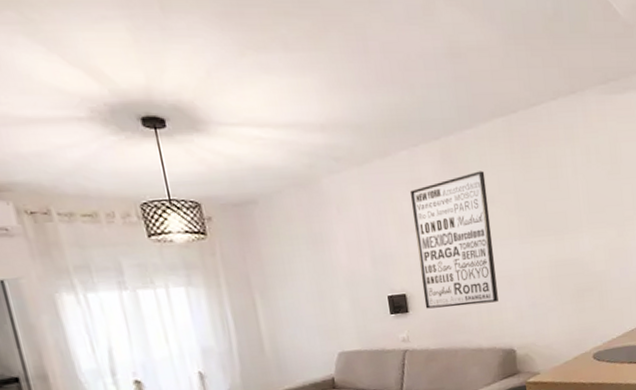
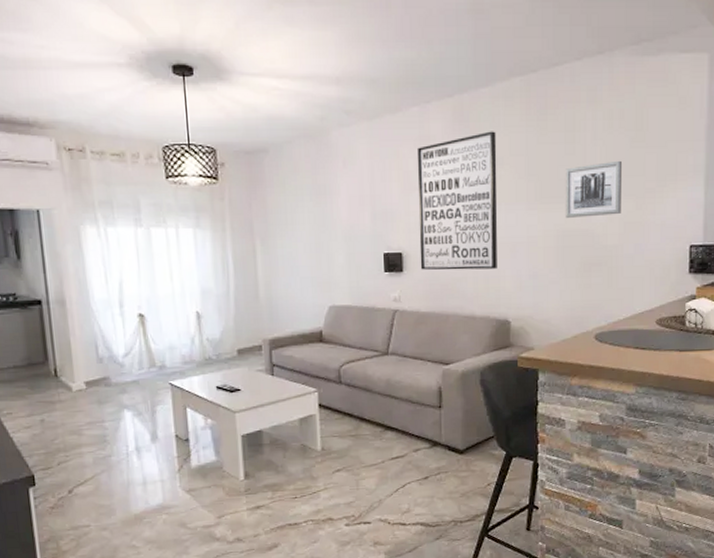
wall art: none [552,192,605,249] -> present [565,160,623,218]

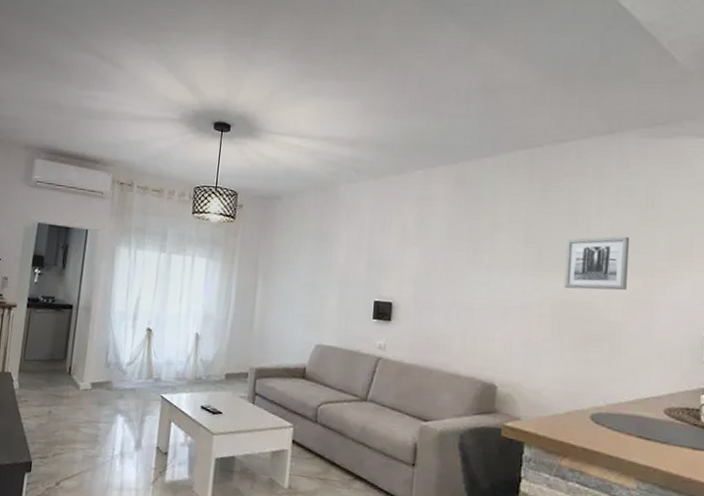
wall art: present [417,131,498,270] -> none [408,197,497,330]

